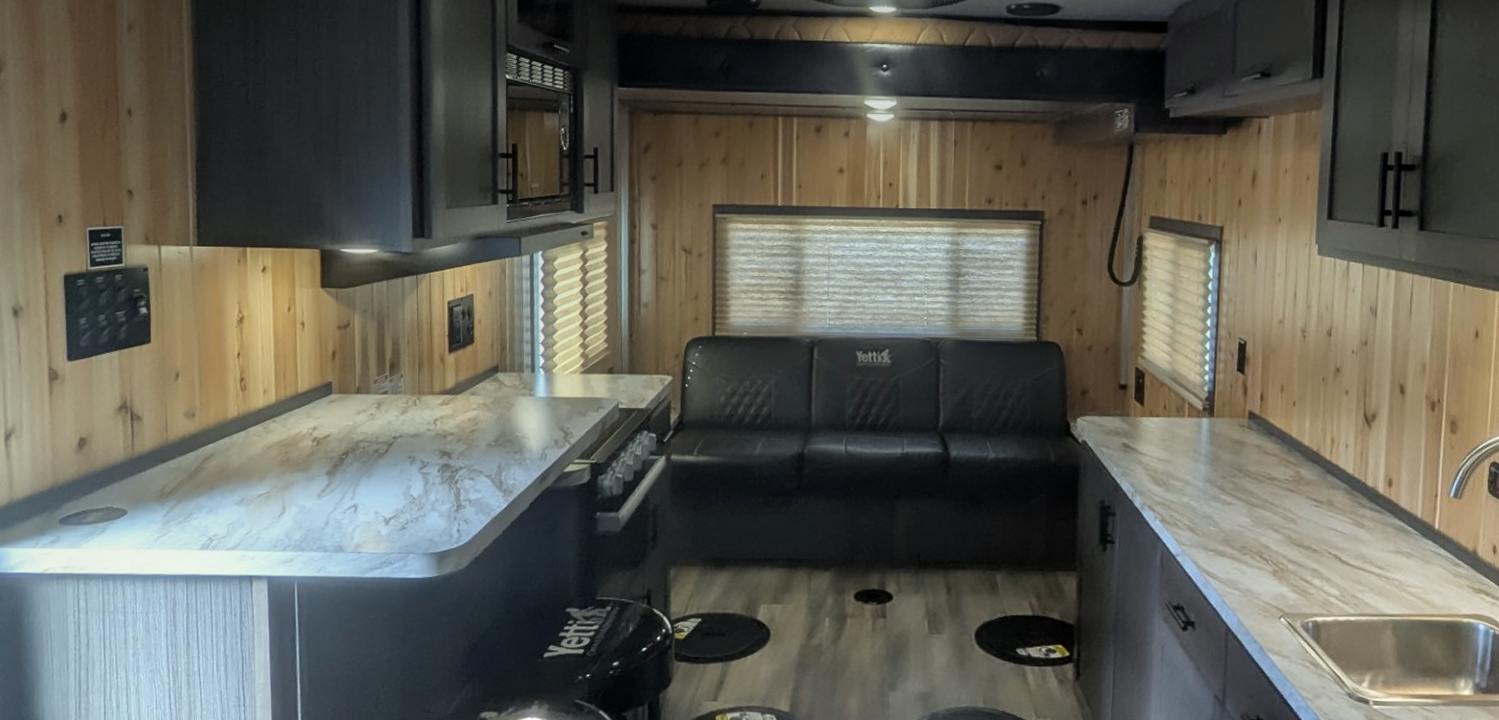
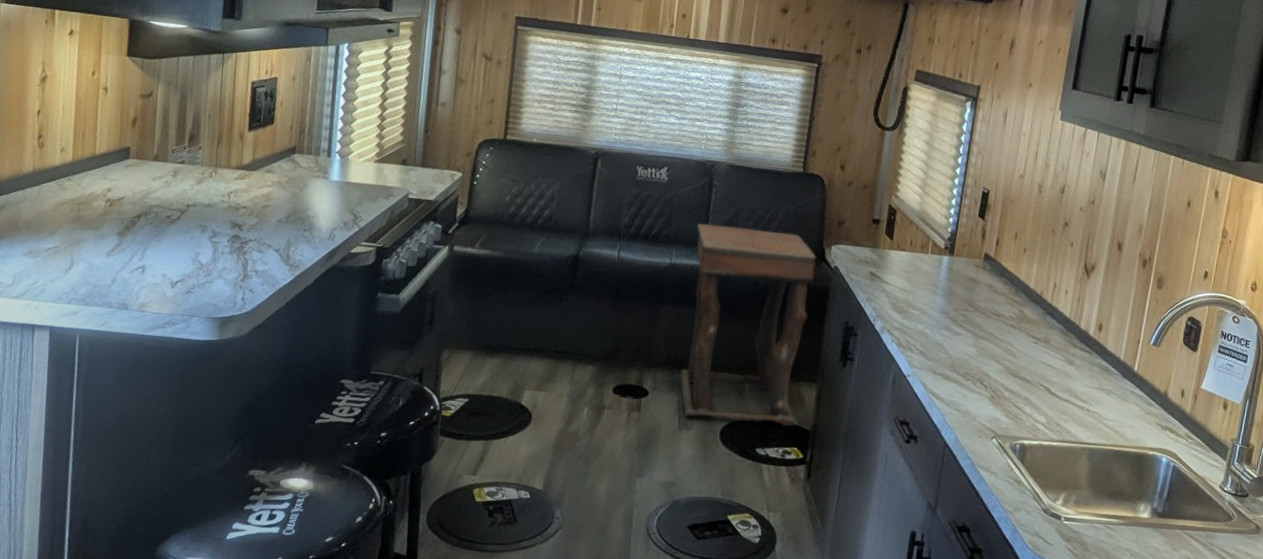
side table: none [926,406,1062,623] -> present [680,223,816,427]

